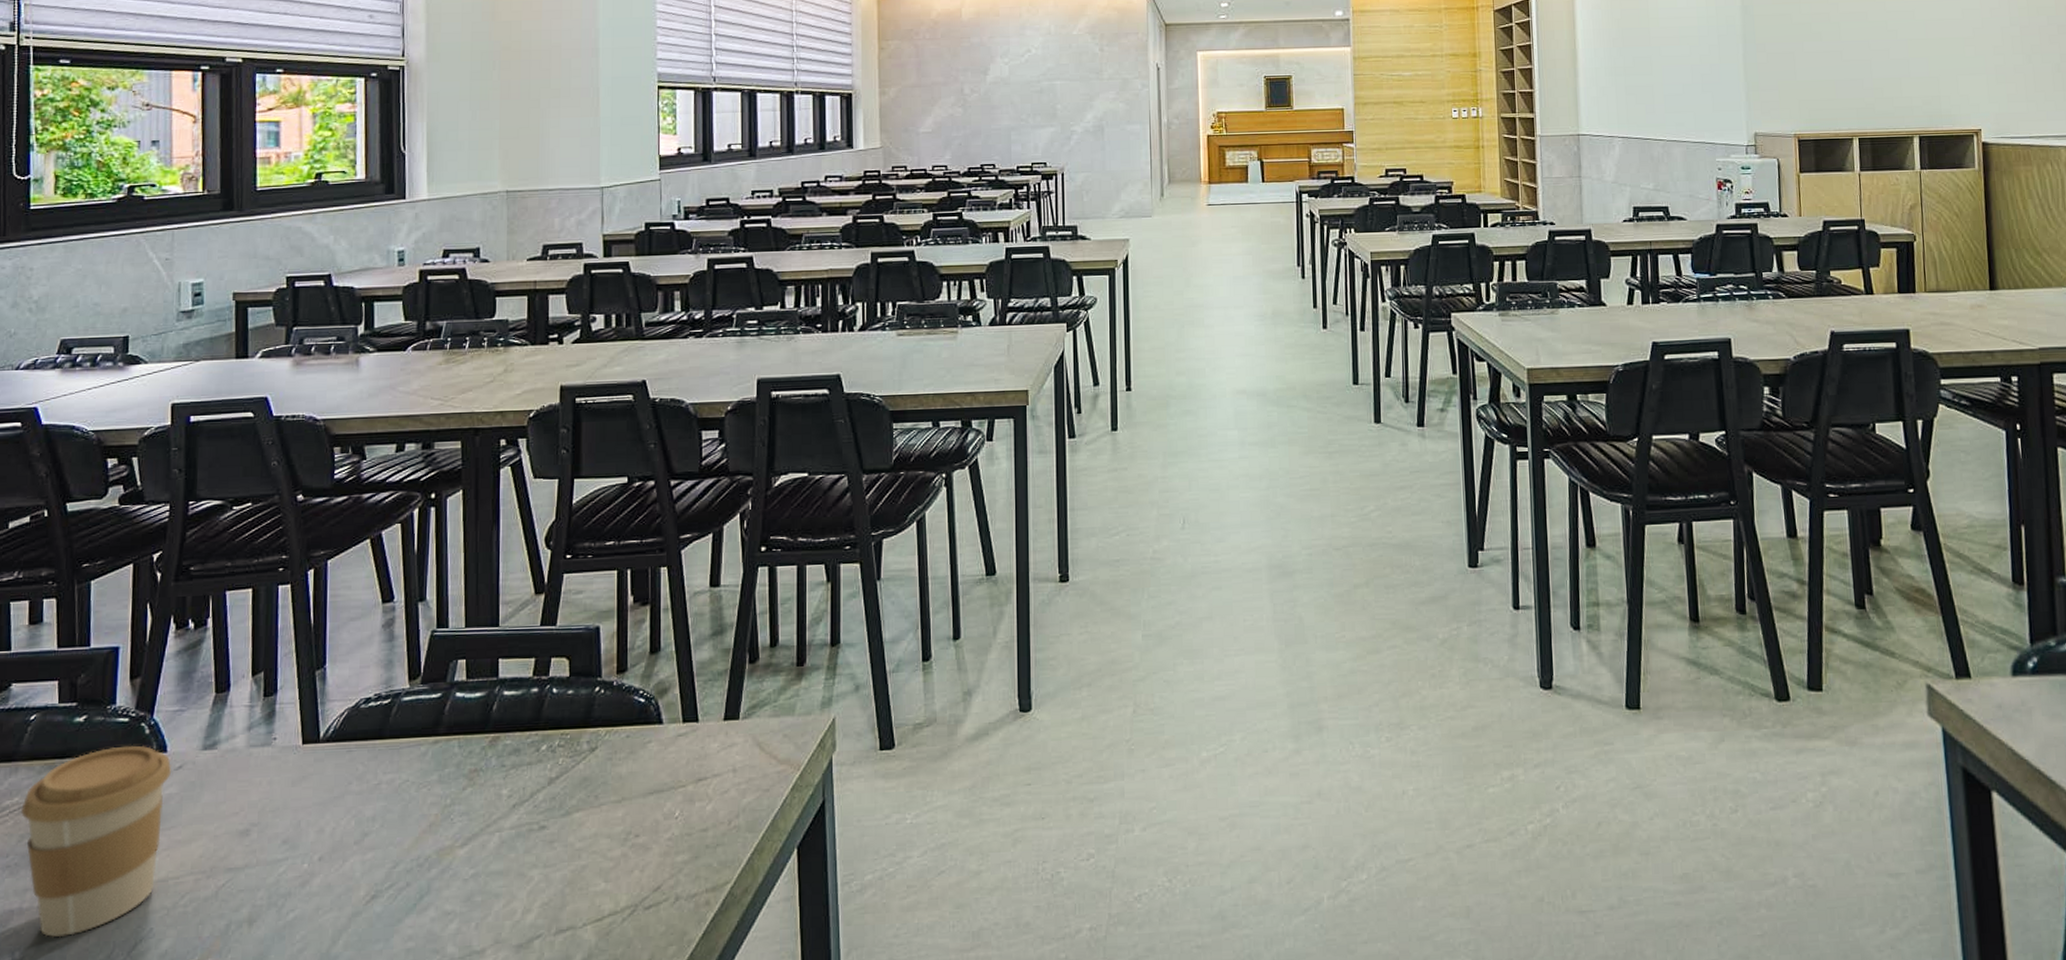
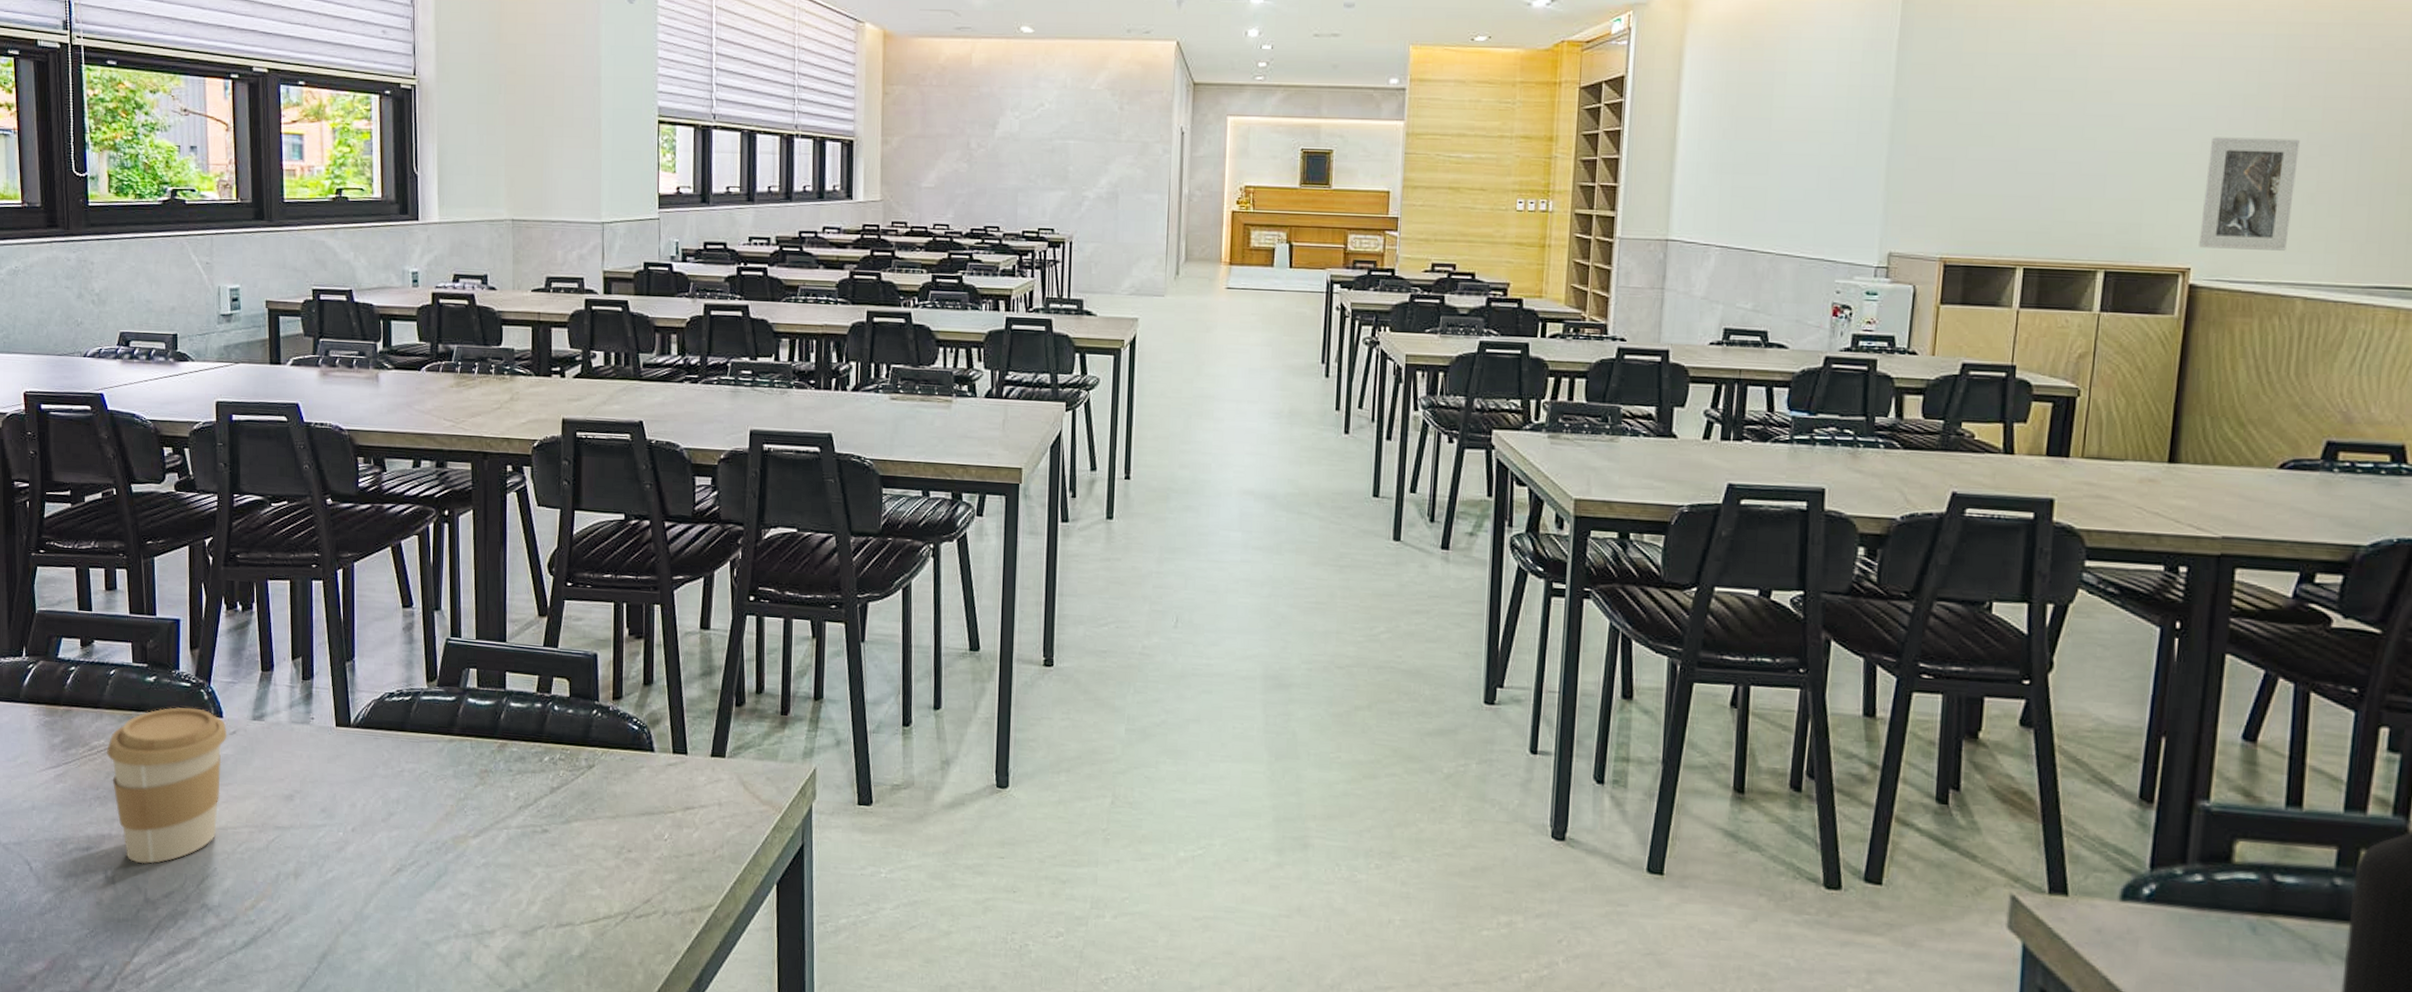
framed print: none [1980,22,2047,112] -> present [2199,137,2300,251]

